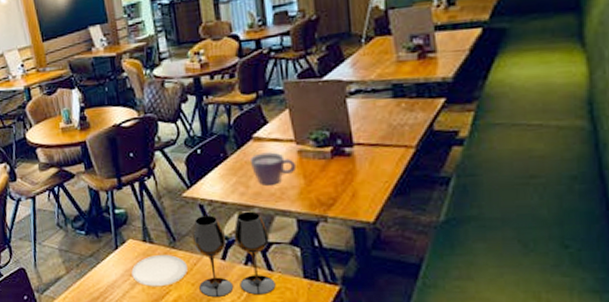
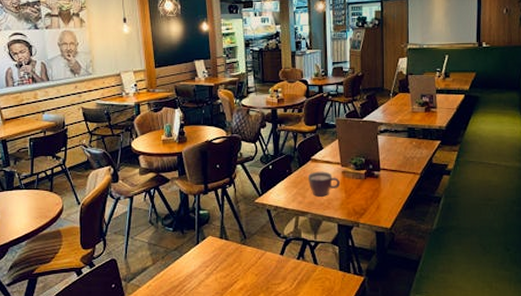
plate: present [131,255,188,287] -> none [208,250,253,277]
wine glass: present [192,211,276,297] -> none [259,216,319,285]

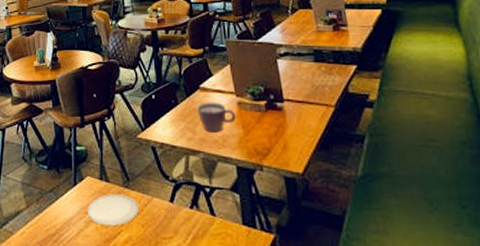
plate: none [208,250,253,277] -> present [87,194,139,227]

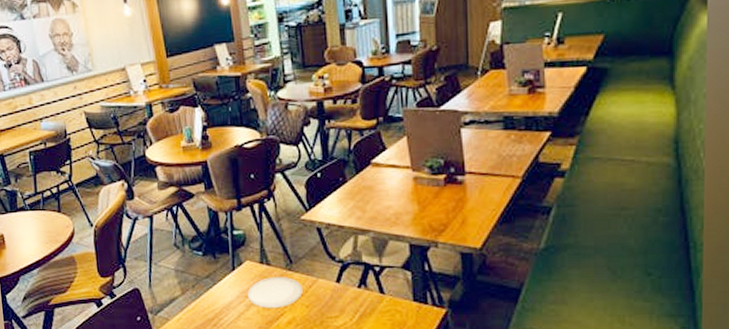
cup: present [196,102,237,132] -> none [367,178,412,210]

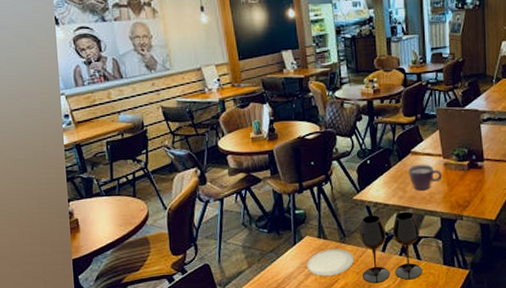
wine glass: none [308,235,387,318] -> present [359,211,423,283]
cup: none [367,178,412,210] -> present [408,164,443,191]

